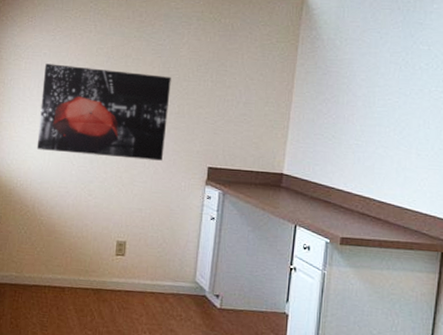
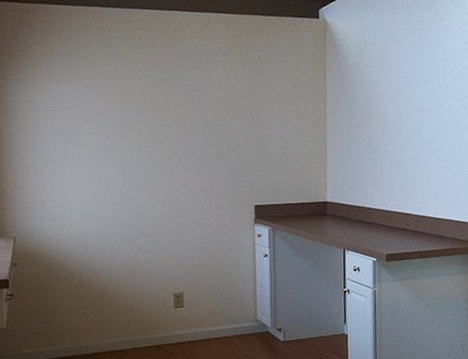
wall art: present [36,64,171,161] -> none [68,117,209,212]

